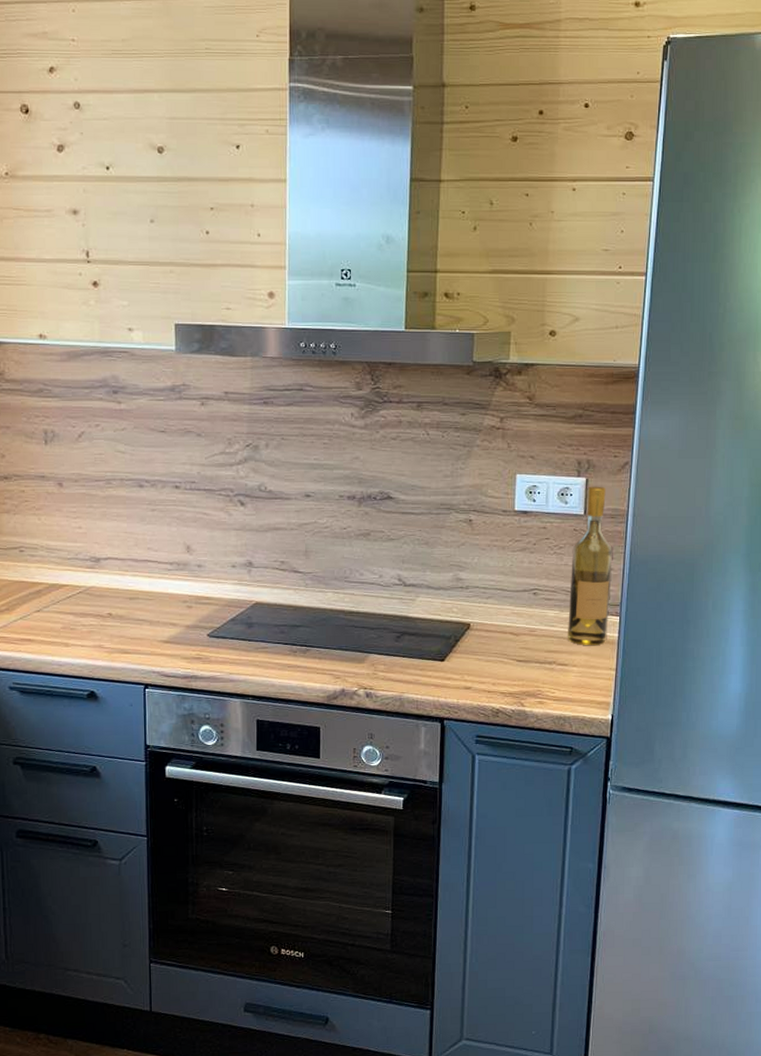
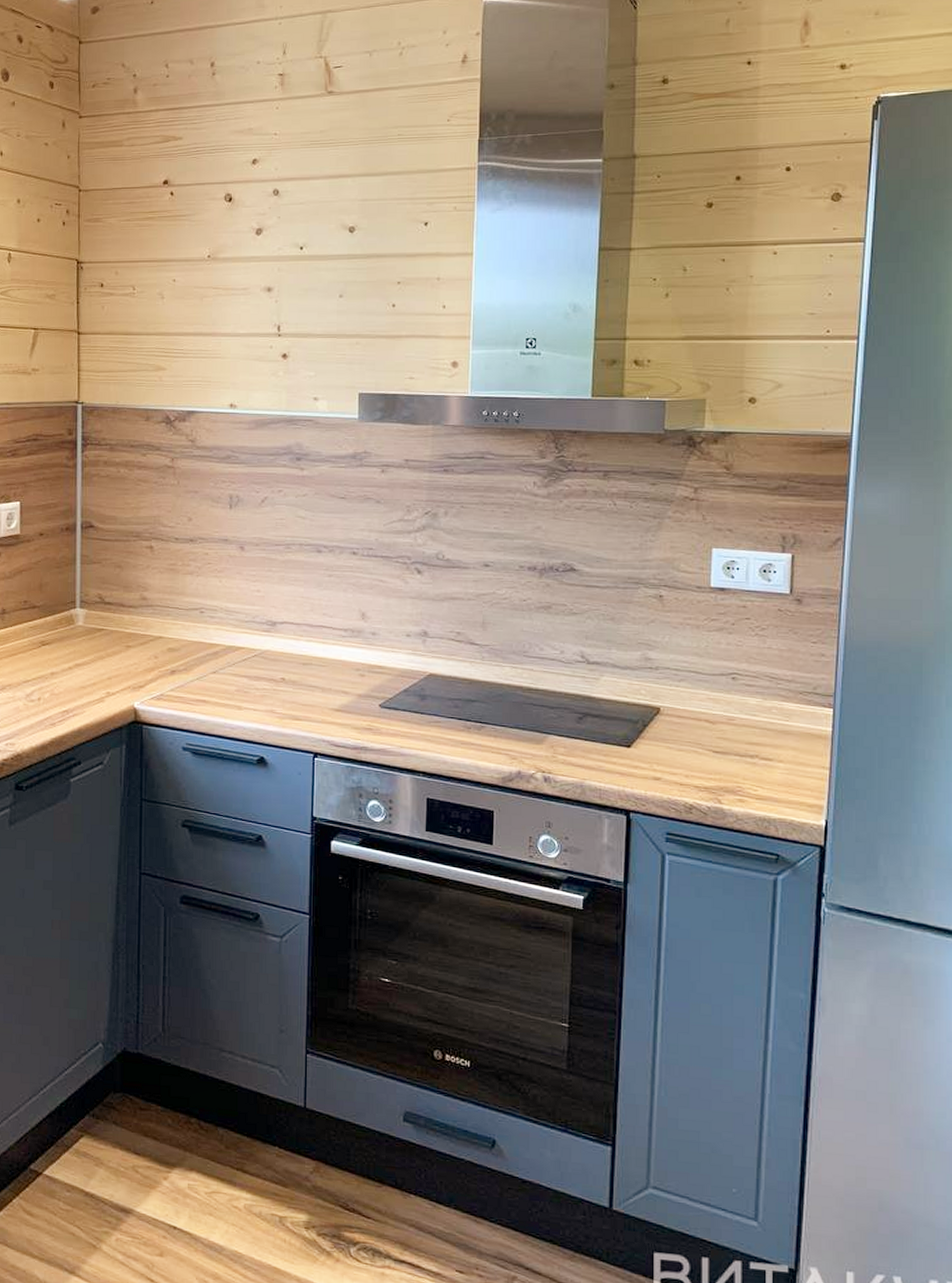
bottle: present [567,486,612,646] -> none [771,563,823,740]

